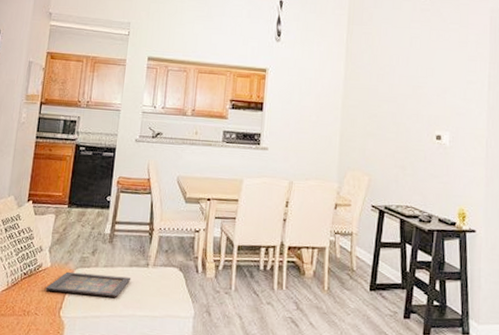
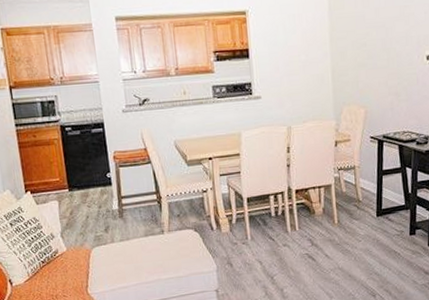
icon panel: present [45,271,131,297] -> none [67,246,150,273]

